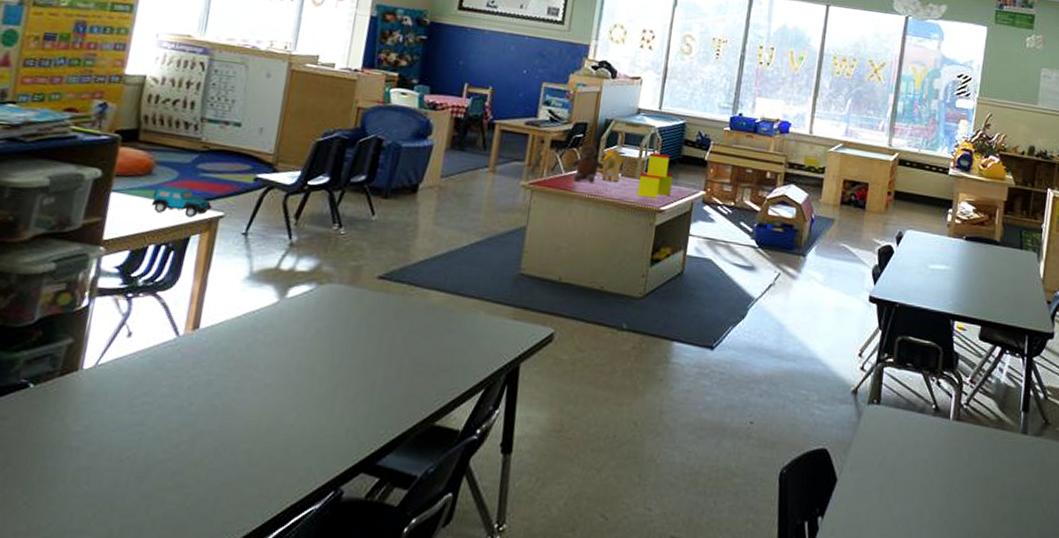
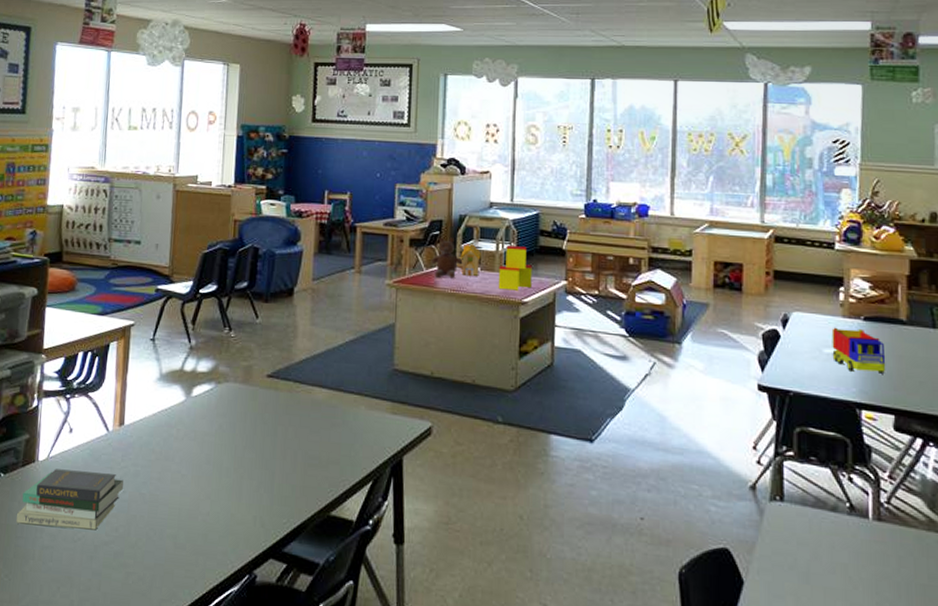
books: none [45,378,192,448] -> present [16,469,124,530]
toy car: present [151,186,212,219] -> none [77,300,124,328]
toy truck: none [935,245,980,289] -> present [831,327,886,374]

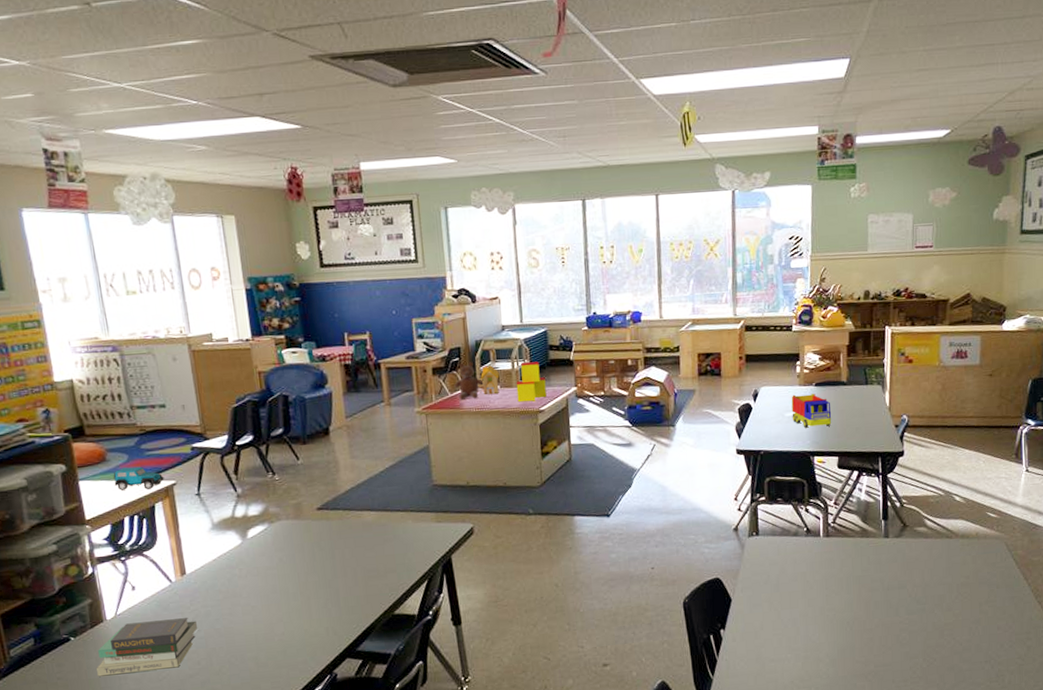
toy car: none [77,300,124,328] -> present [113,466,164,491]

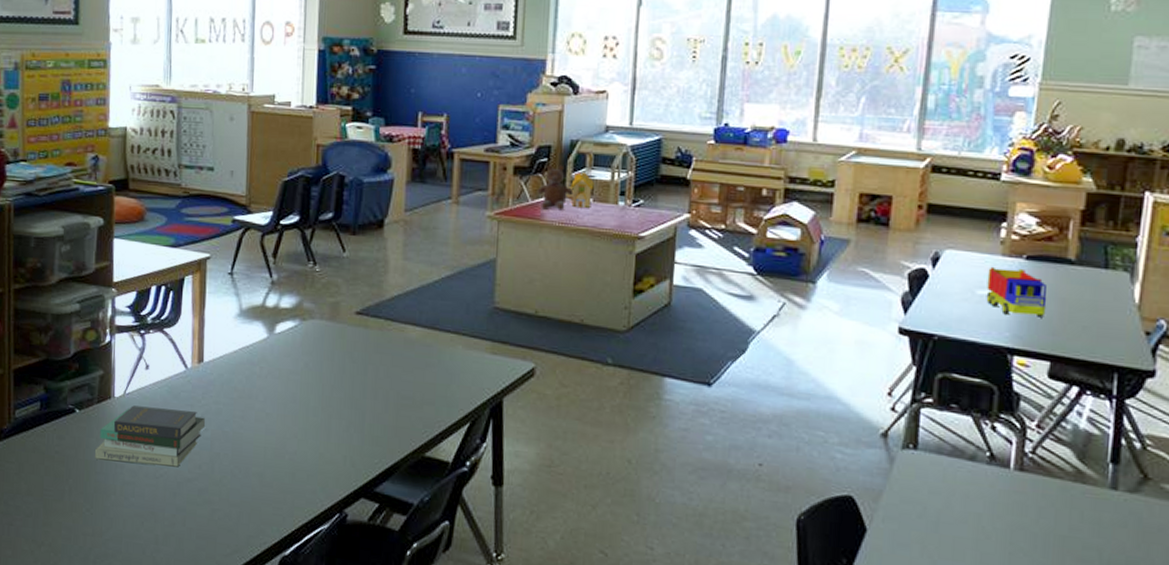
toy car: present [113,466,164,491] -> none [148,231,199,261]
toy blocks: present [516,361,547,403] -> none [612,174,651,224]

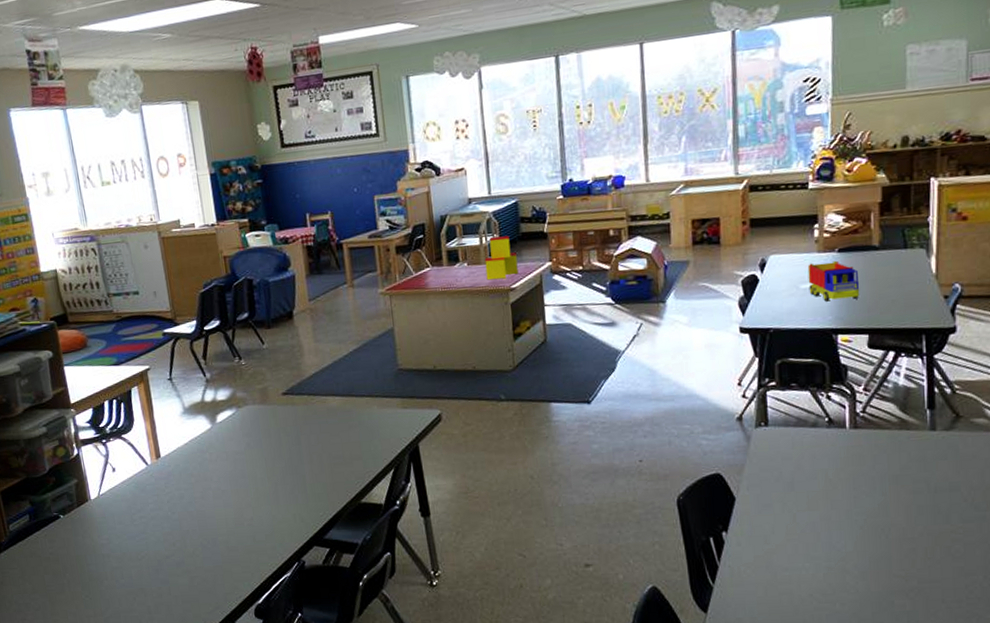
books: present [95,405,206,467] -> none [83,500,173,553]
teddy bear: present [537,164,574,211] -> none [418,238,450,279]
toy house: present [566,170,594,209] -> none [443,240,467,274]
toy blocks: none [612,174,651,224] -> present [484,235,518,281]

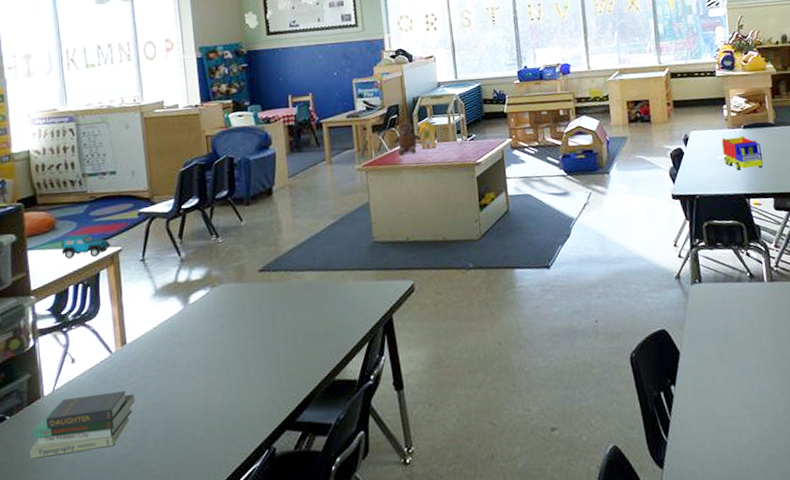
books: none [83,500,173,553] -> present [30,391,136,459]
toy car: none [93,352,139,375] -> present [61,234,110,259]
teddy bear: none [418,238,450,279] -> present [393,118,422,156]
toy house: none [443,240,467,274] -> present [416,119,437,150]
toy blocks: present [484,235,518,281] -> none [452,115,483,156]

